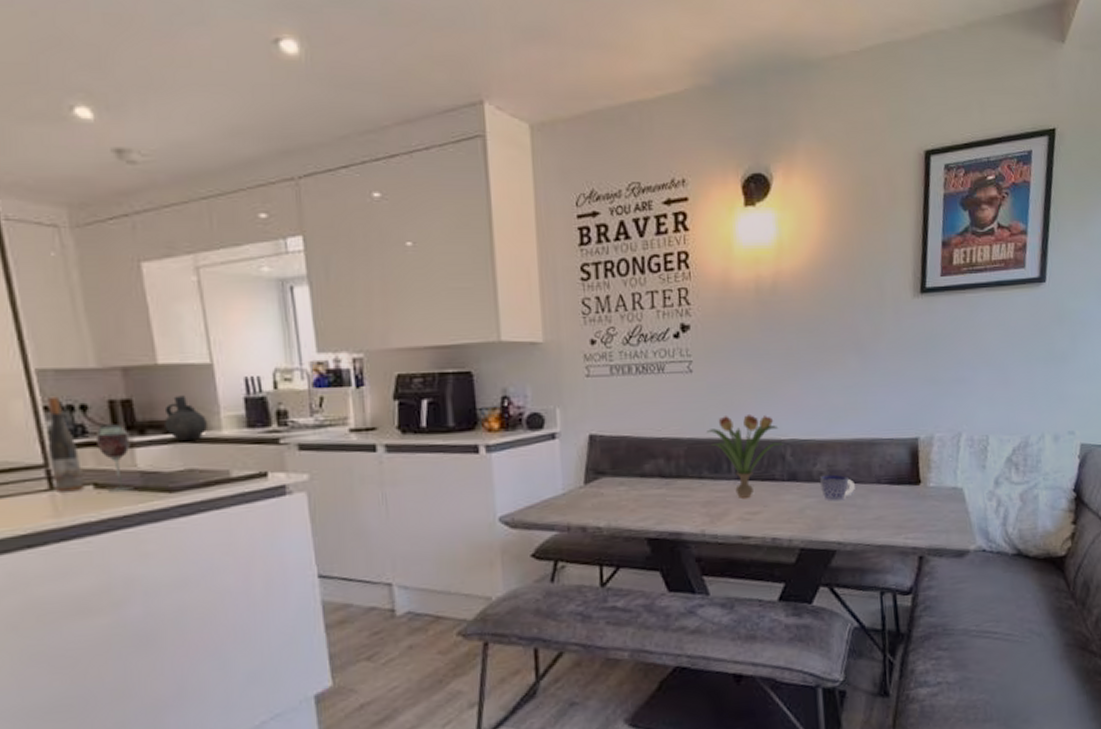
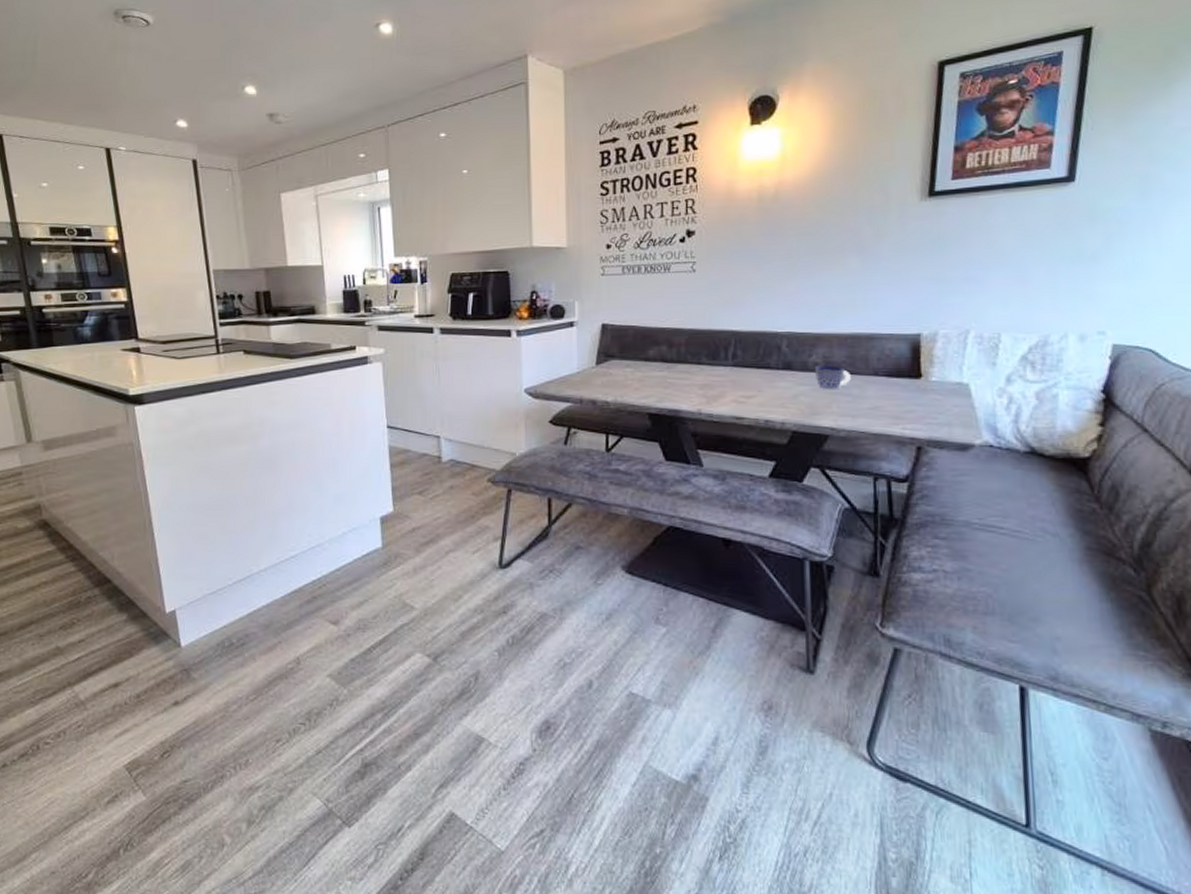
wine bottle: present [47,396,84,494] -> none [217,288,238,357]
wineglass: present [96,424,134,493] -> none [247,308,268,358]
ceramic jug: present [164,395,207,442] -> none [290,289,317,323]
flower arrangement: present [707,413,785,498] -> none [707,308,781,383]

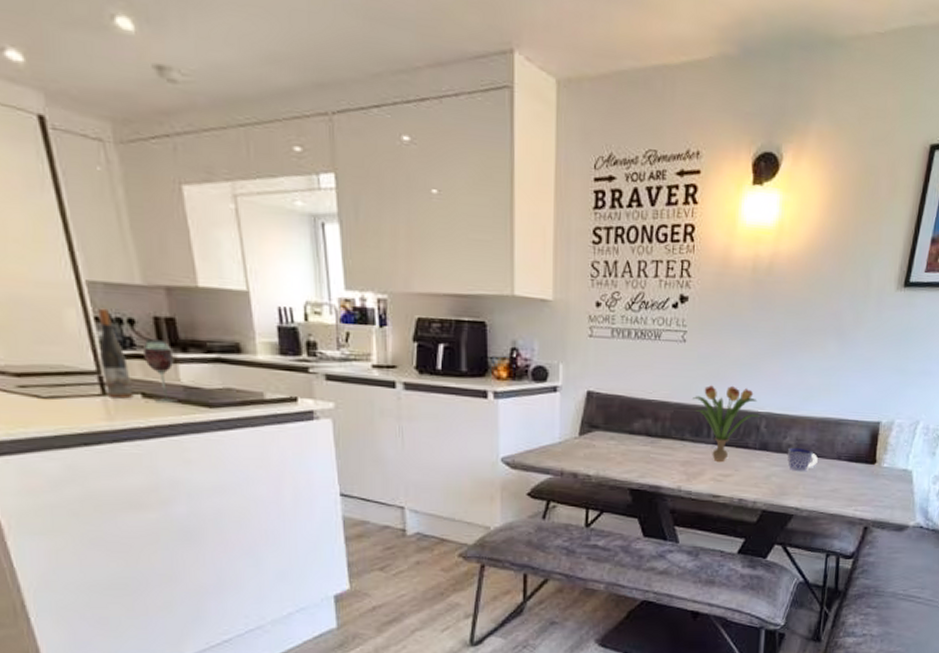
wine bottle: none [217,288,238,357] -> present [98,308,134,400]
wineglass: none [247,308,268,358] -> present [143,339,178,404]
flower arrangement: none [707,308,781,383] -> present [693,385,761,461]

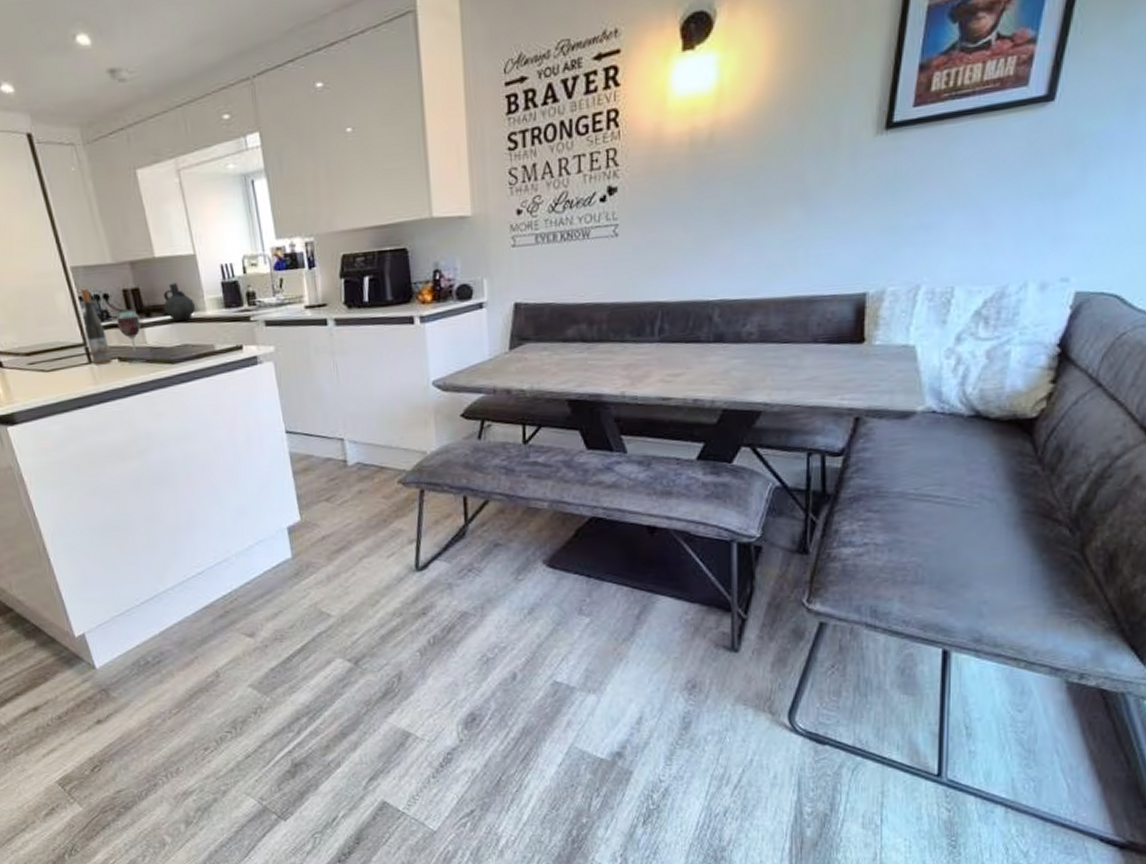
ceramic jug: none [205,318,243,363] -> present [163,283,195,322]
flower arrangement: present [693,385,761,461] -> none [631,275,712,361]
cup: present [787,447,818,472] -> none [749,334,788,362]

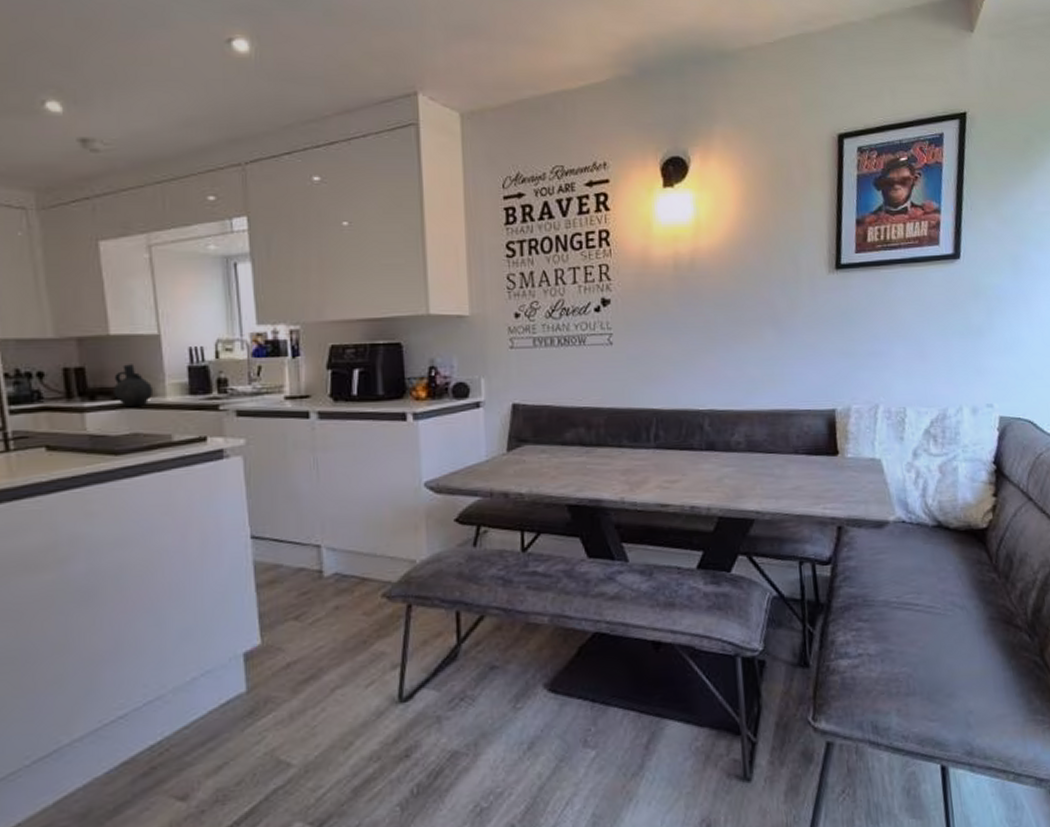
wine bottle: present [81,288,112,367] -> none [5,364,37,456]
wineglass: present [116,309,147,365] -> none [51,390,83,455]

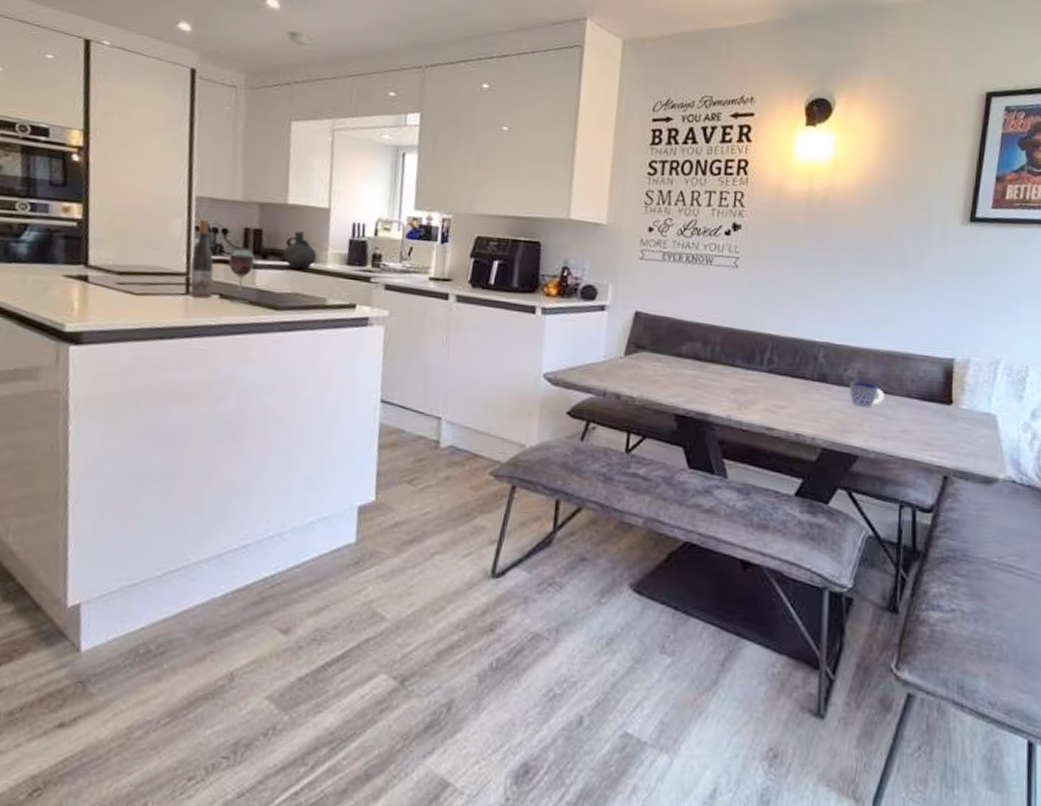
wine bottle: none [5,364,37,456] -> present [189,219,214,299]
wineglass: none [51,390,83,455] -> present [228,247,255,305]
cup: none [738,444,773,471] -> present [850,381,884,409]

